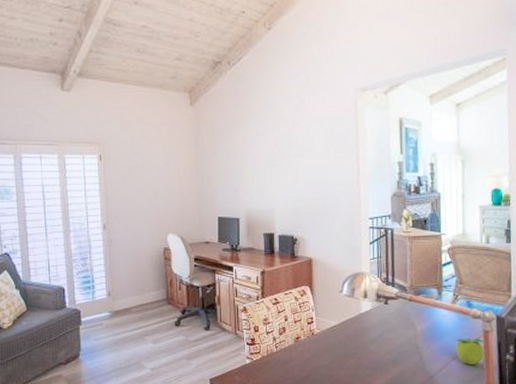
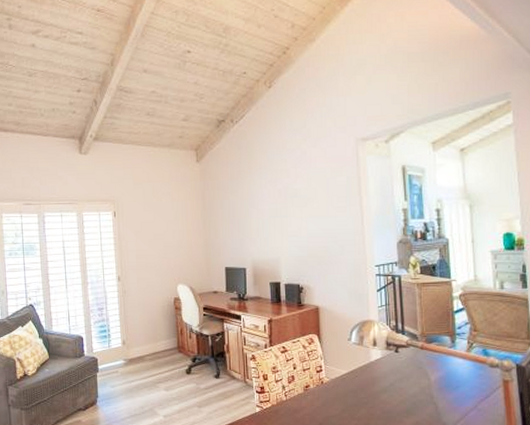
fruit: present [455,338,484,366] -> none [473,388,504,417]

